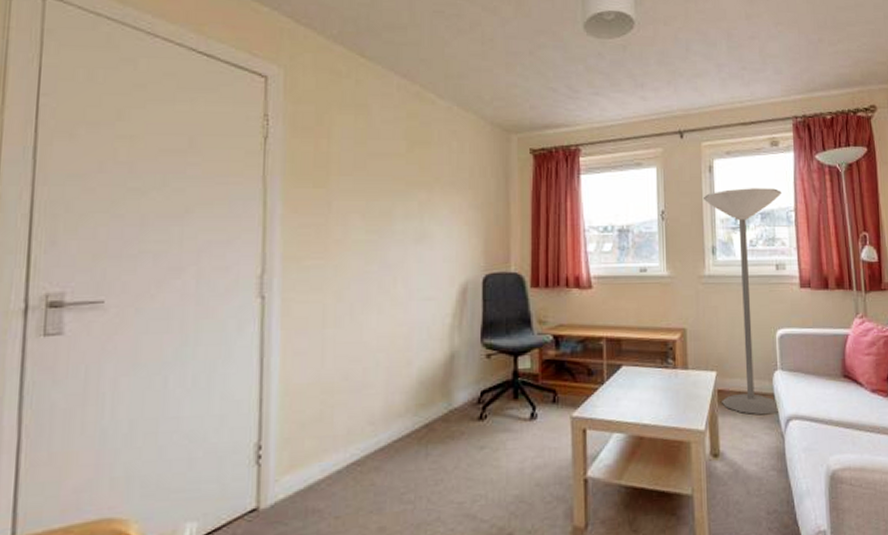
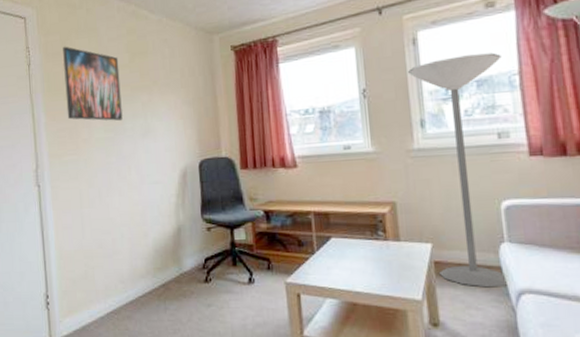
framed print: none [315,120,393,222] -> present [63,46,123,122]

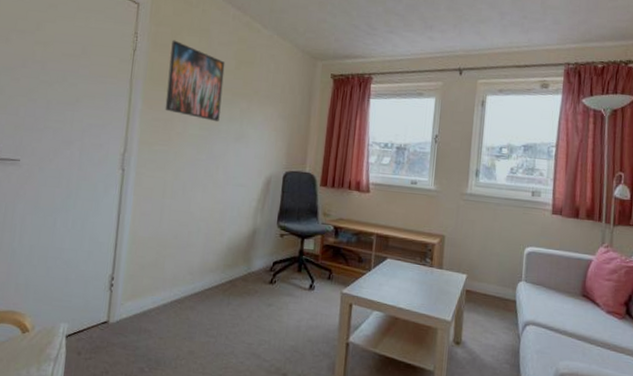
floor lamp: present [407,52,508,288] -> none [468,122,546,317]

